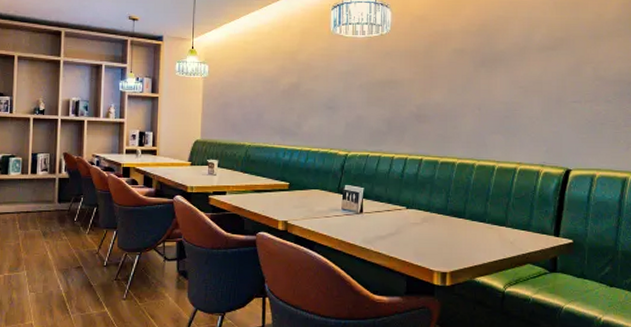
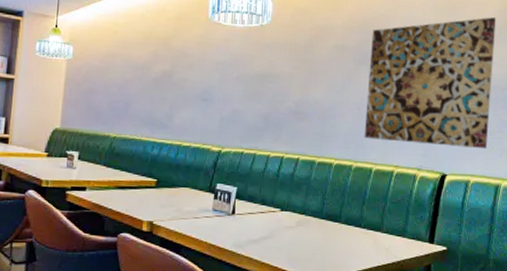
wall art: none [486,12,620,144] -> present [364,17,496,149]

